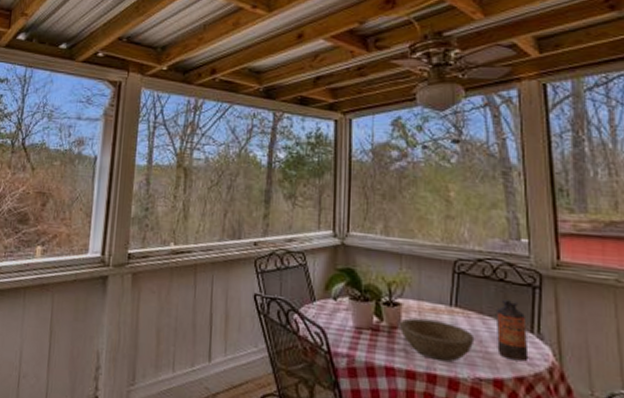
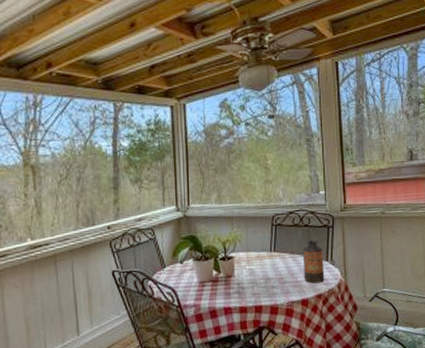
bowl: present [399,317,475,362] -> none [233,264,288,295]

